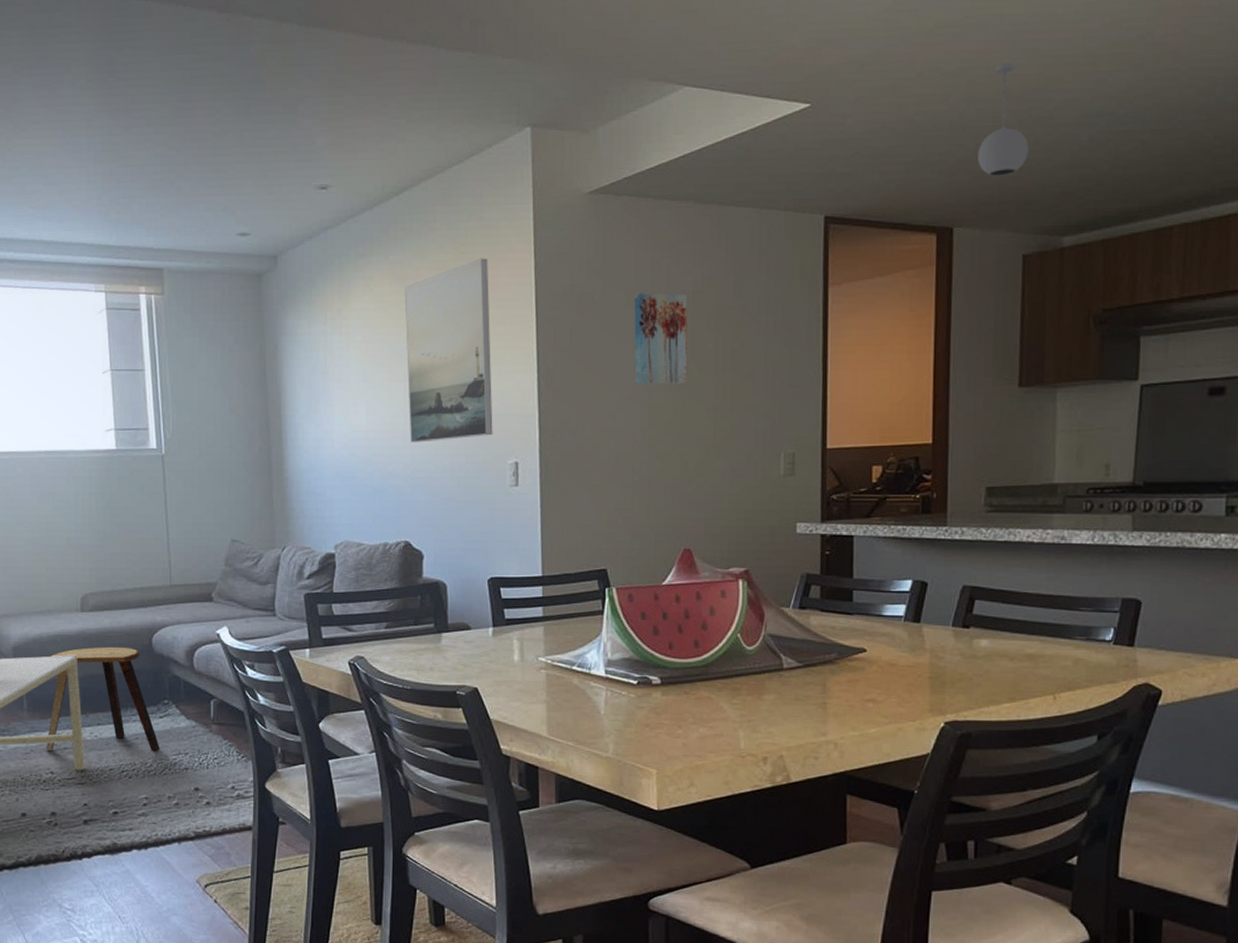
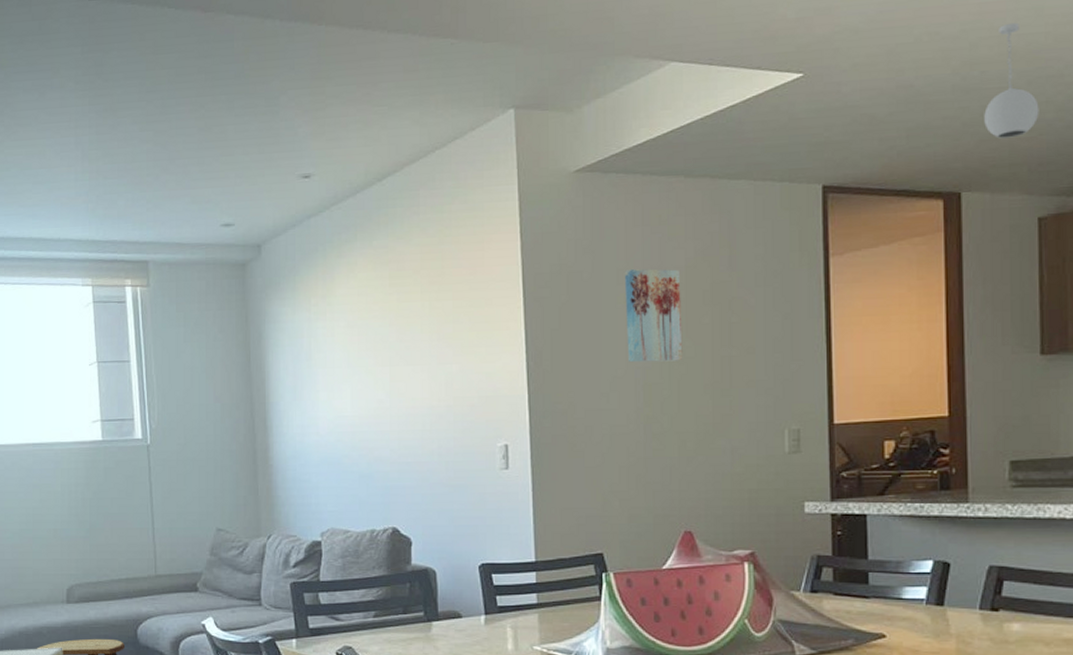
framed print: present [404,258,493,443] -> none [389,240,481,427]

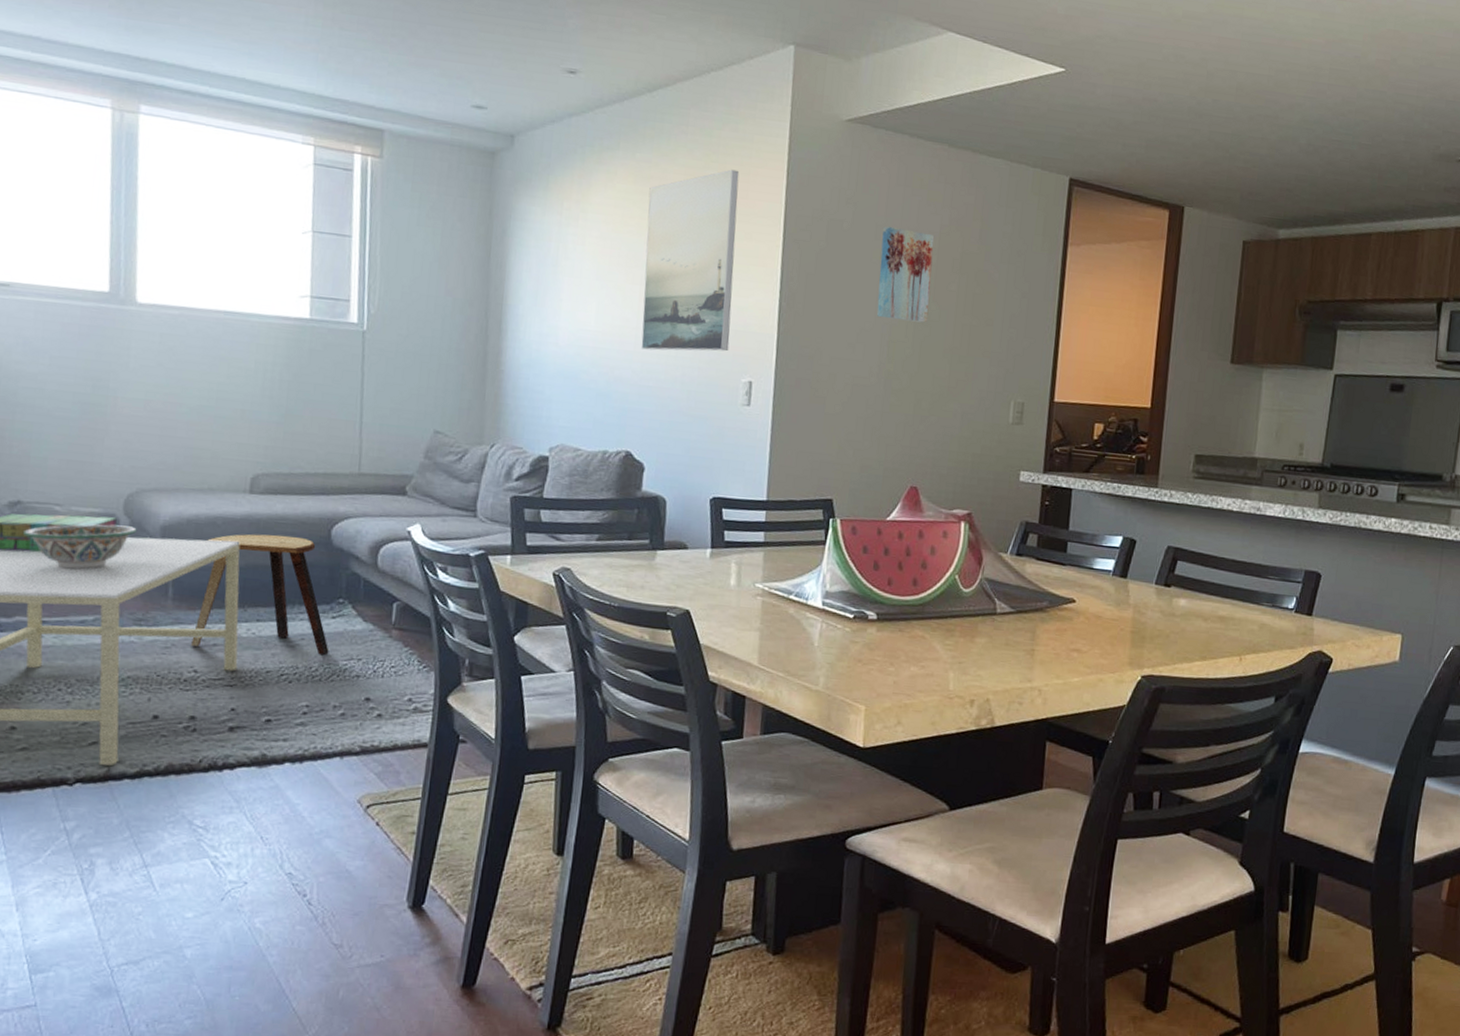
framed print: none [389,240,481,427] -> present [641,169,740,352]
pendant light: present [984,22,1039,139] -> none [1210,60,1256,165]

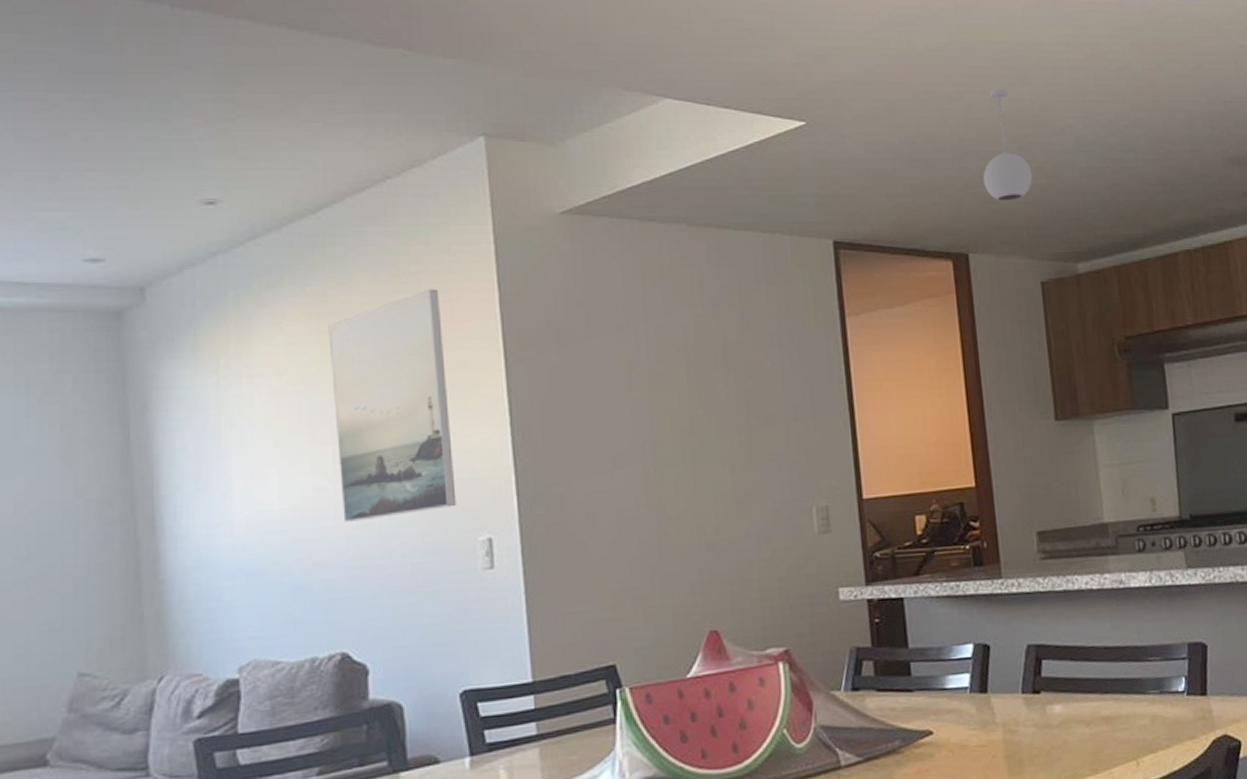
wall art: present [876,226,934,323] -> none [624,326,697,435]
pendant light: none [1210,60,1256,165] -> present [983,88,1033,201]

